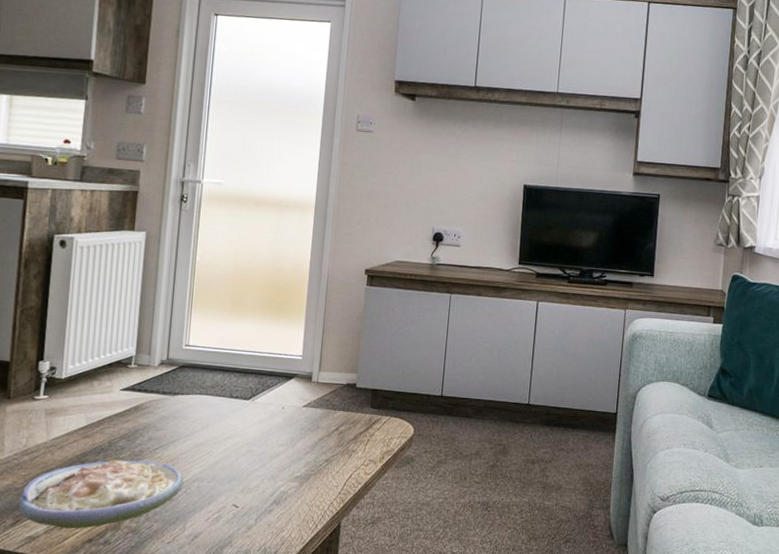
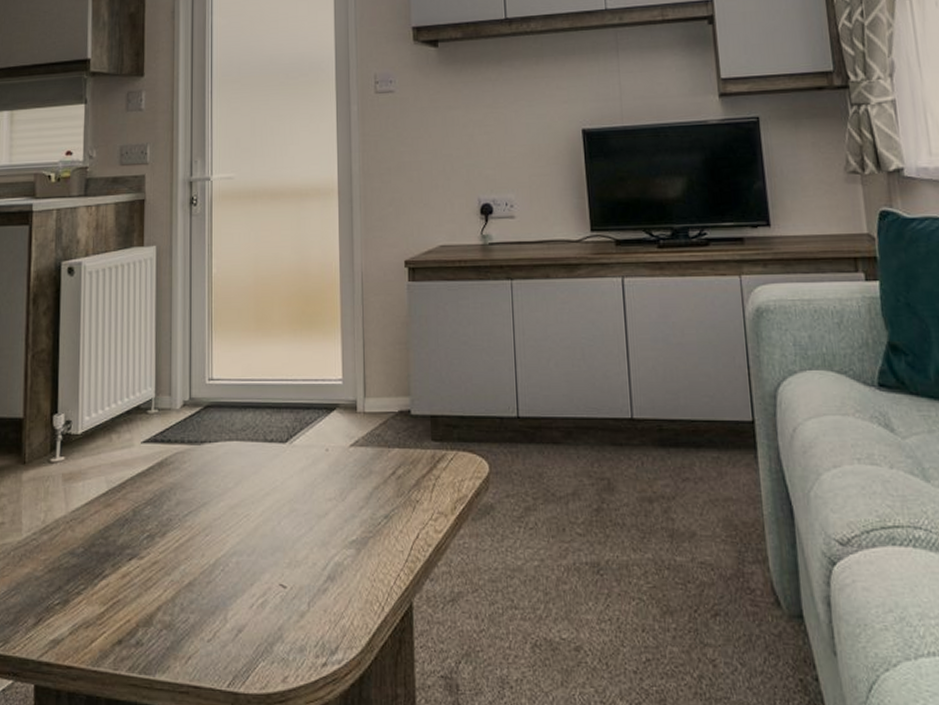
soup: present [18,459,184,529] -> none [40,531,219,627]

